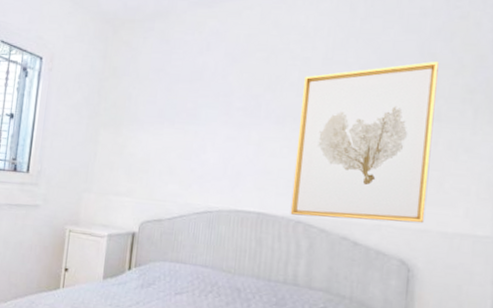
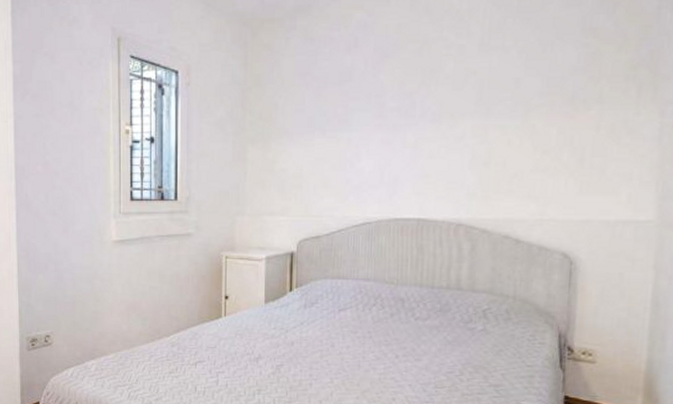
wall art: present [290,60,439,224] -> none [450,36,601,218]

